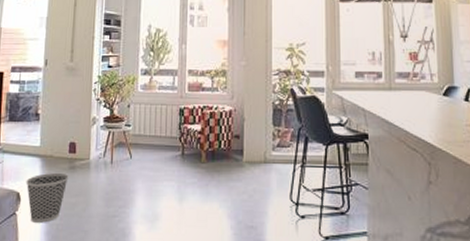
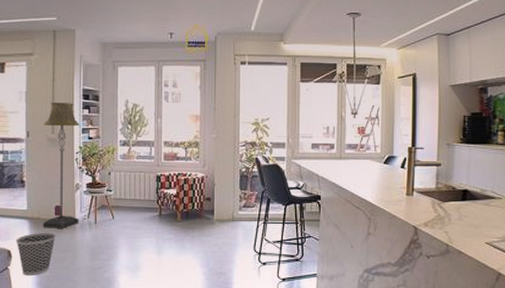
floor lamp: none [55,29,100,168] -> present [42,103,80,228]

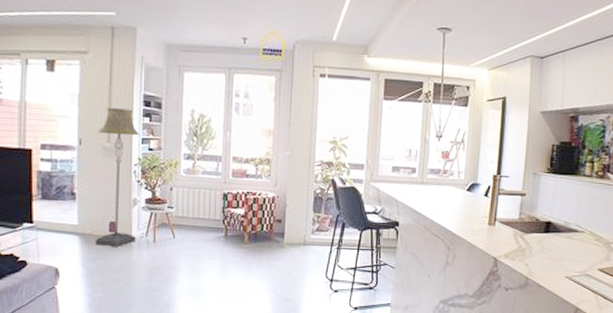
wastebasket: present [16,233,56,275] -> none [64,250,110,296]

